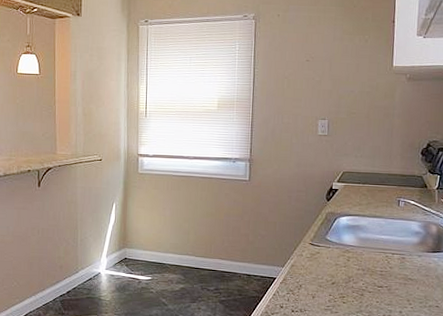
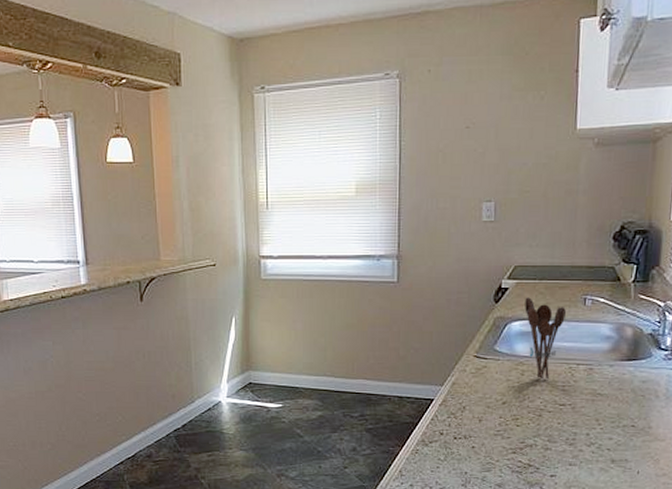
utensil holder: none [351,197,384,265] -> present [525,297,566,380]

